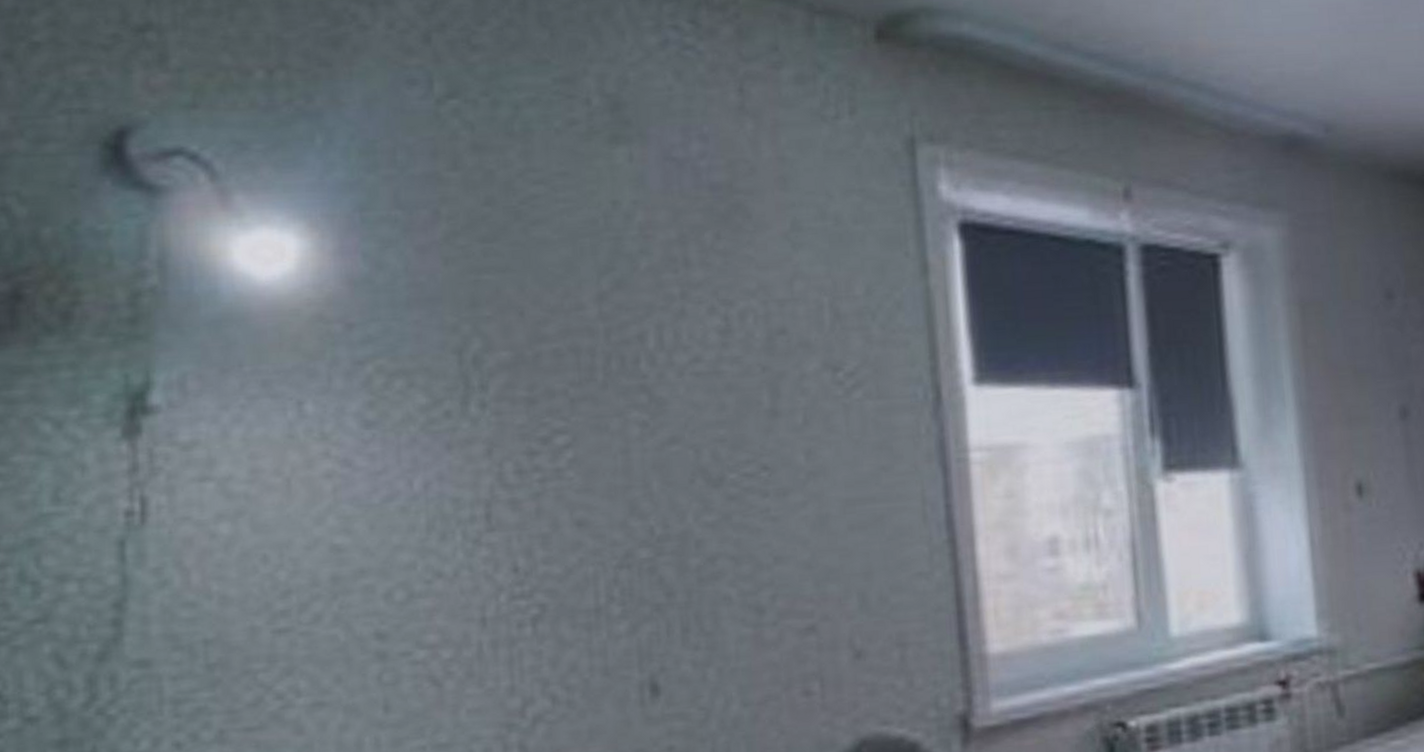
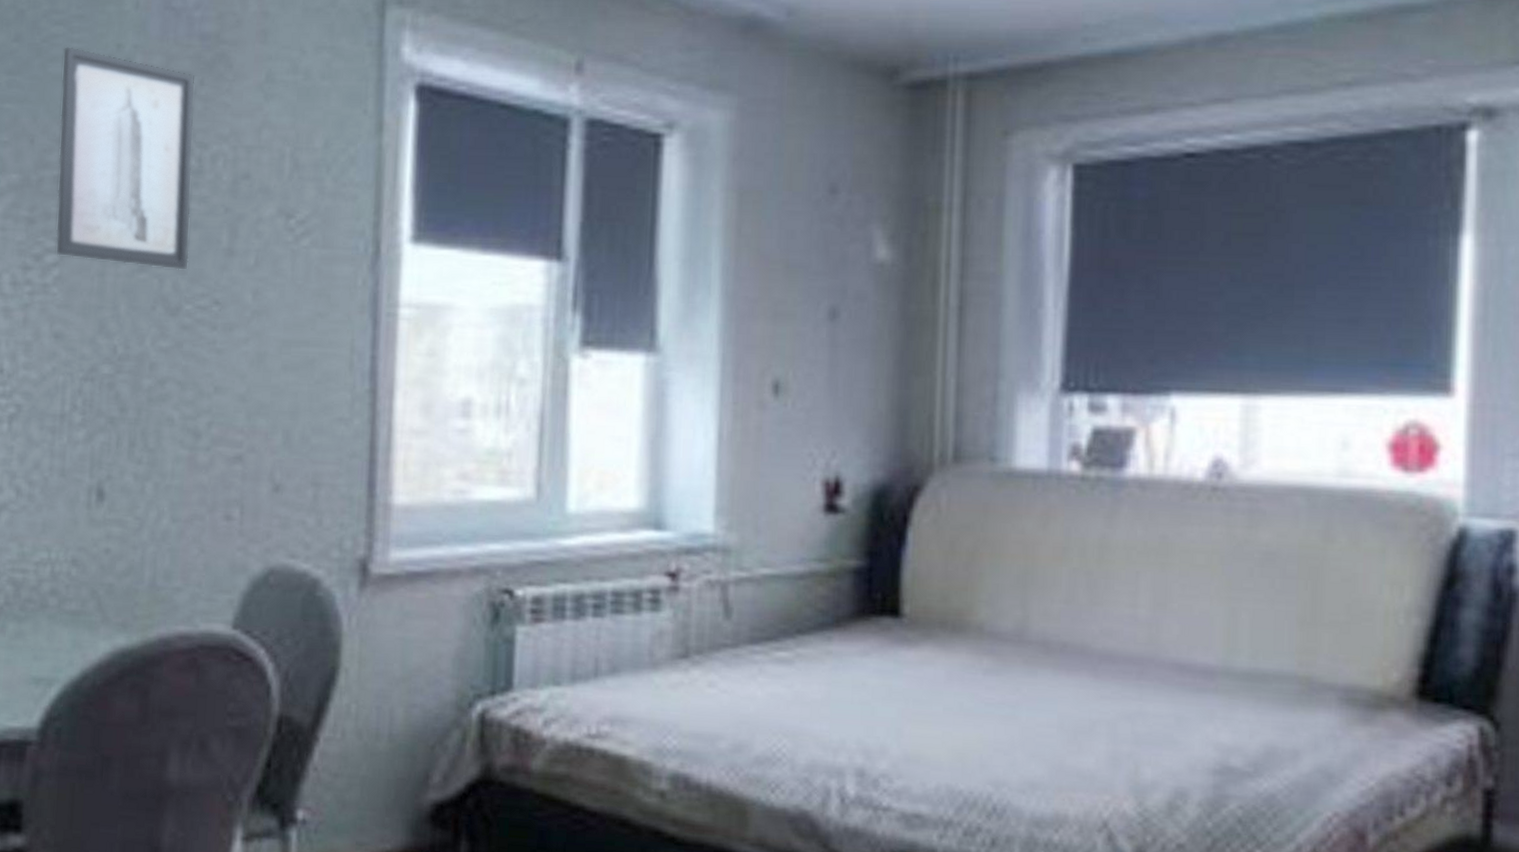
wall art: none [547,206,728,439] -> present [55,46,196,271]

